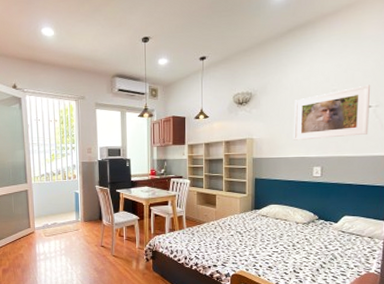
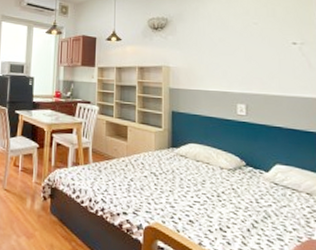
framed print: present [293,85,371,140] -> none [213,21,296,74]

